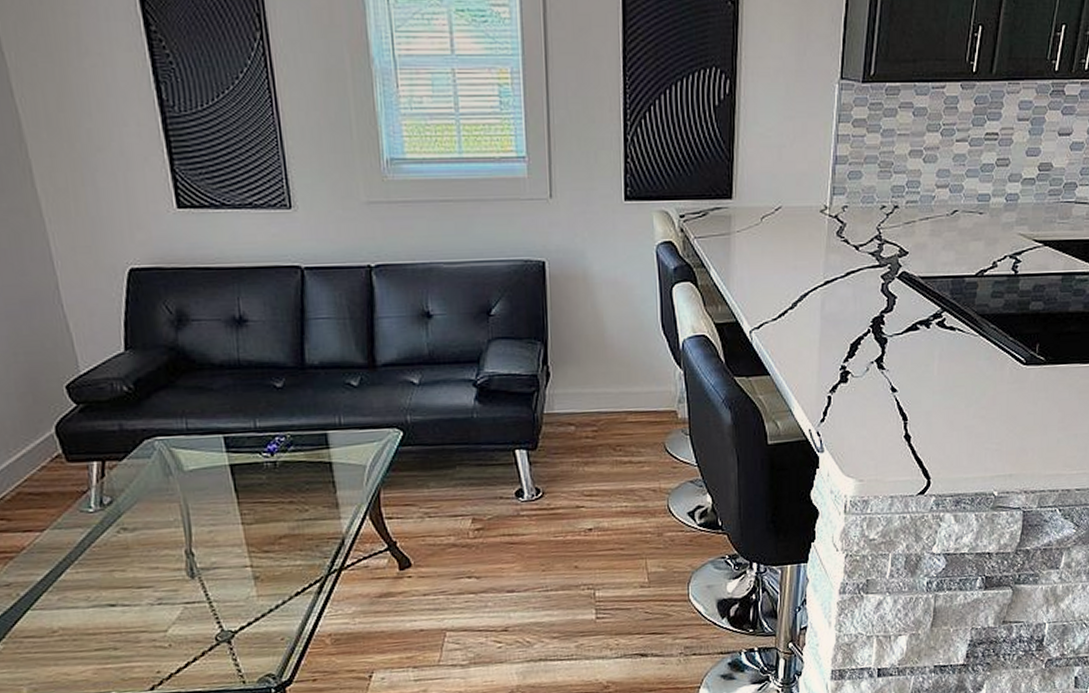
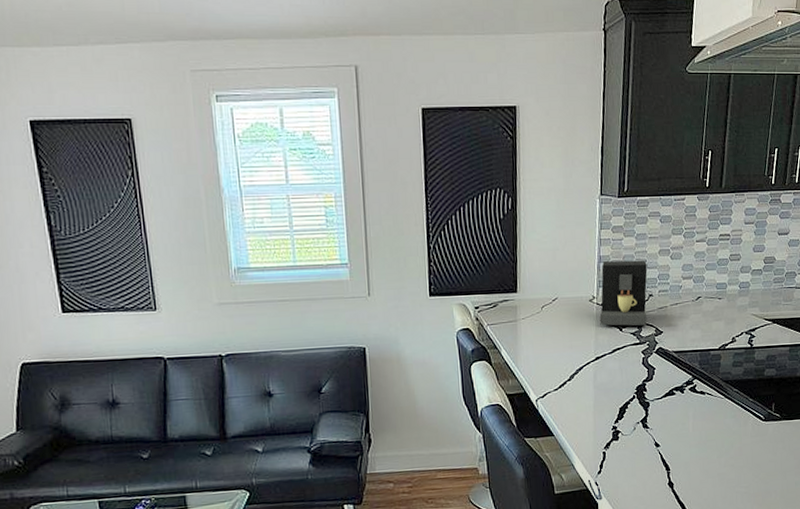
coffee maker: none [832,162,893,245] -> present [599,260,647,326]

